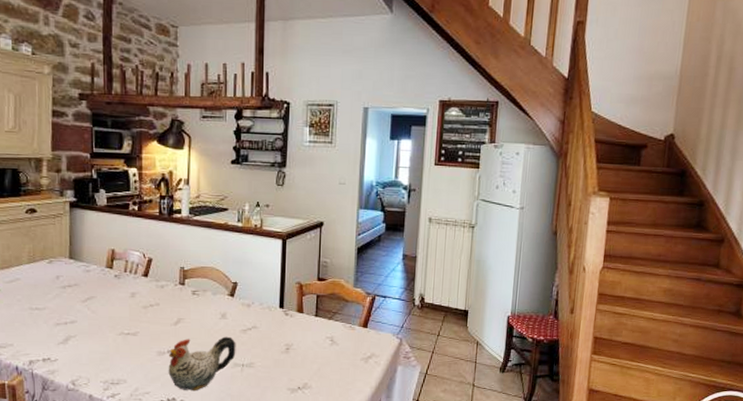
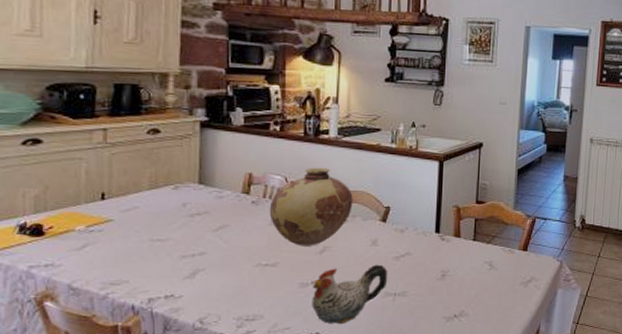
vase: none [130,244,203,318] -> present [269,167,353,246]

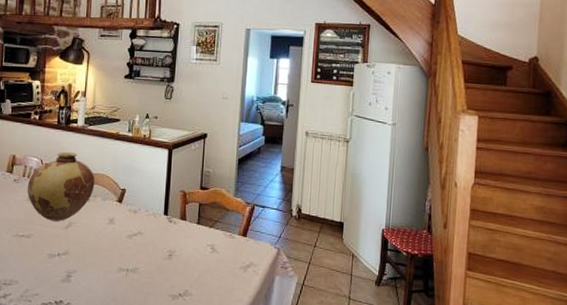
chicken figurine: present [312,264,388,325] -> none [57,241,122,295]

